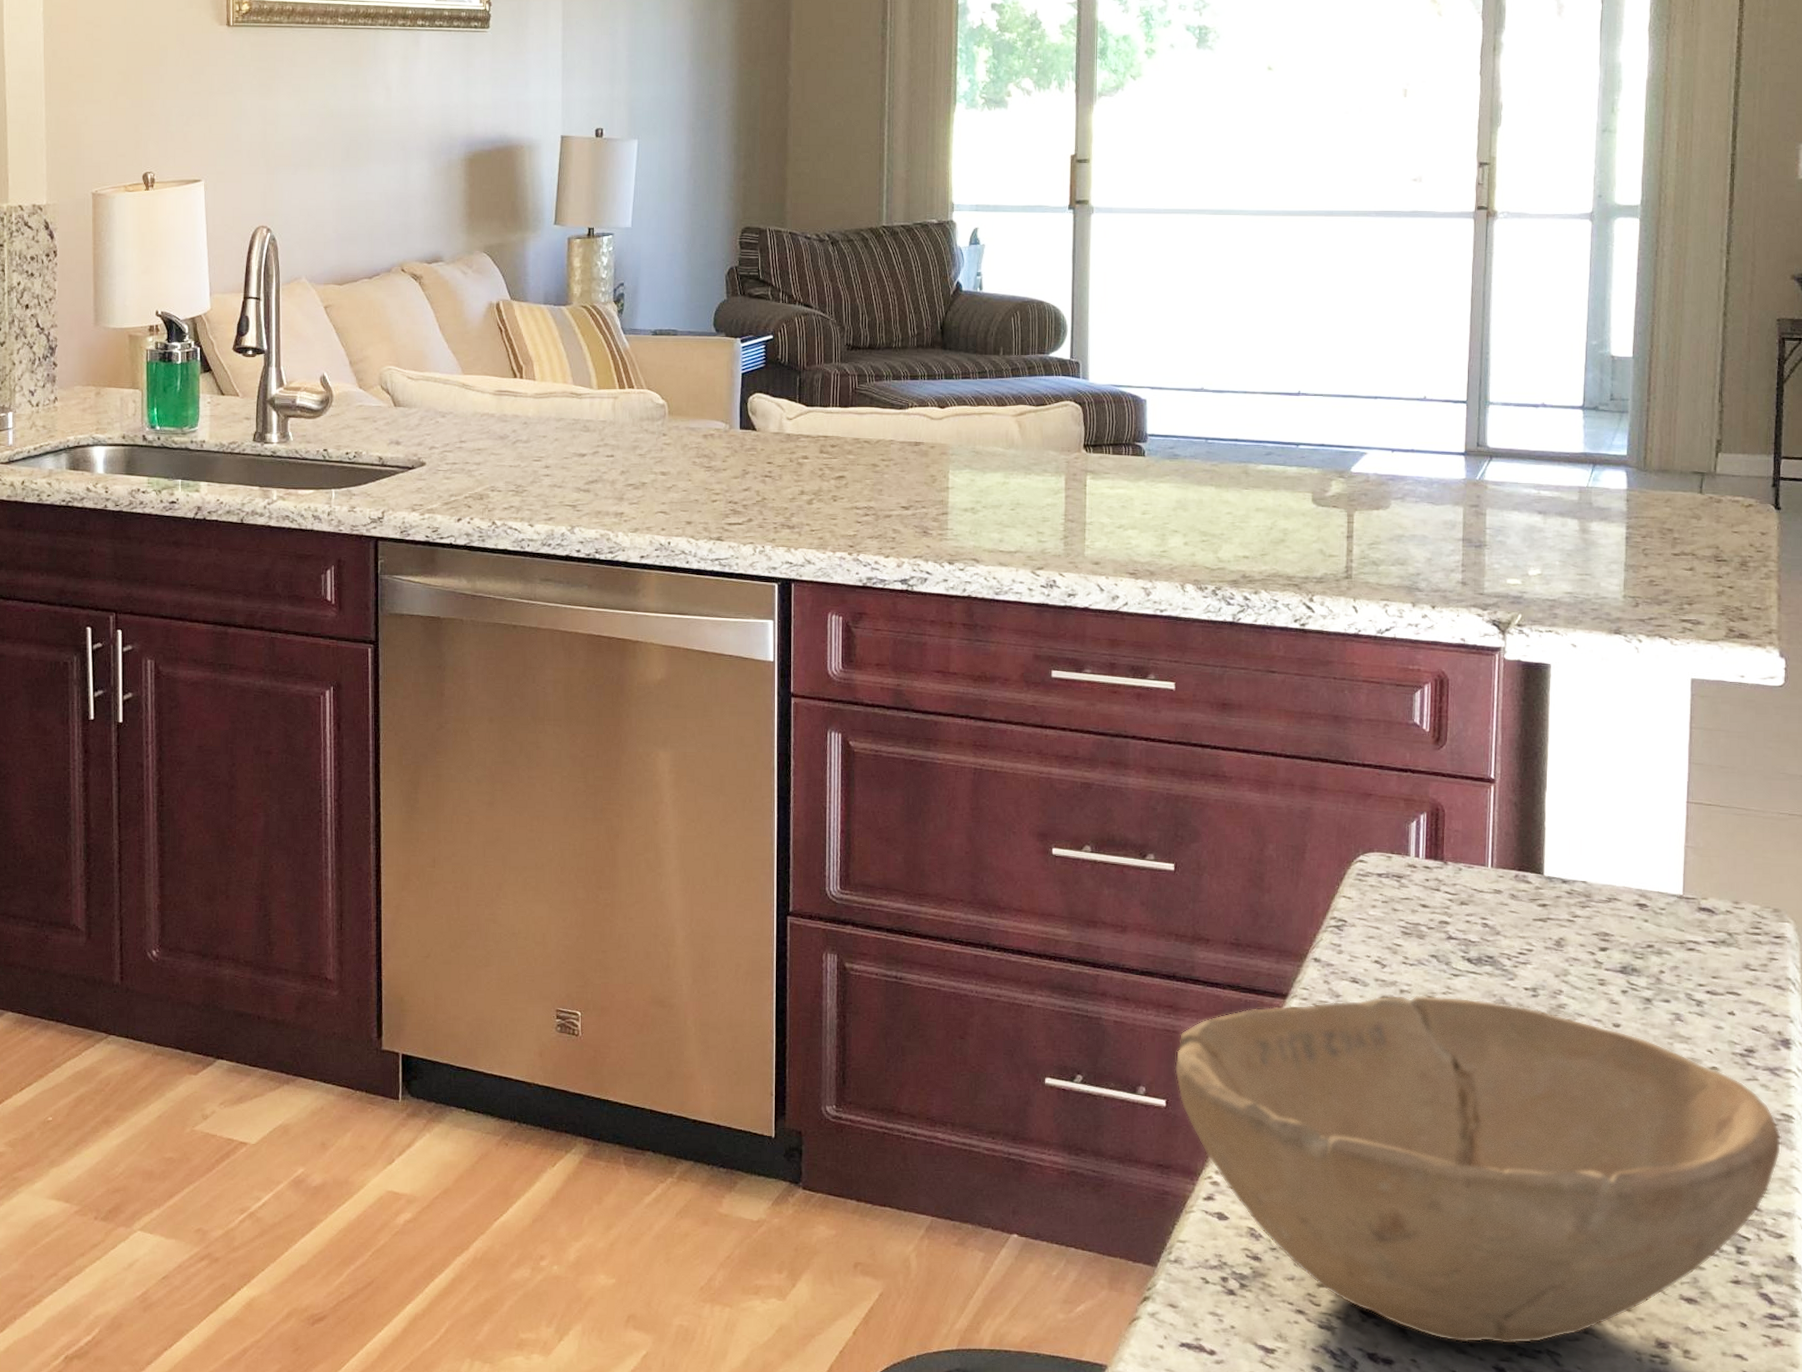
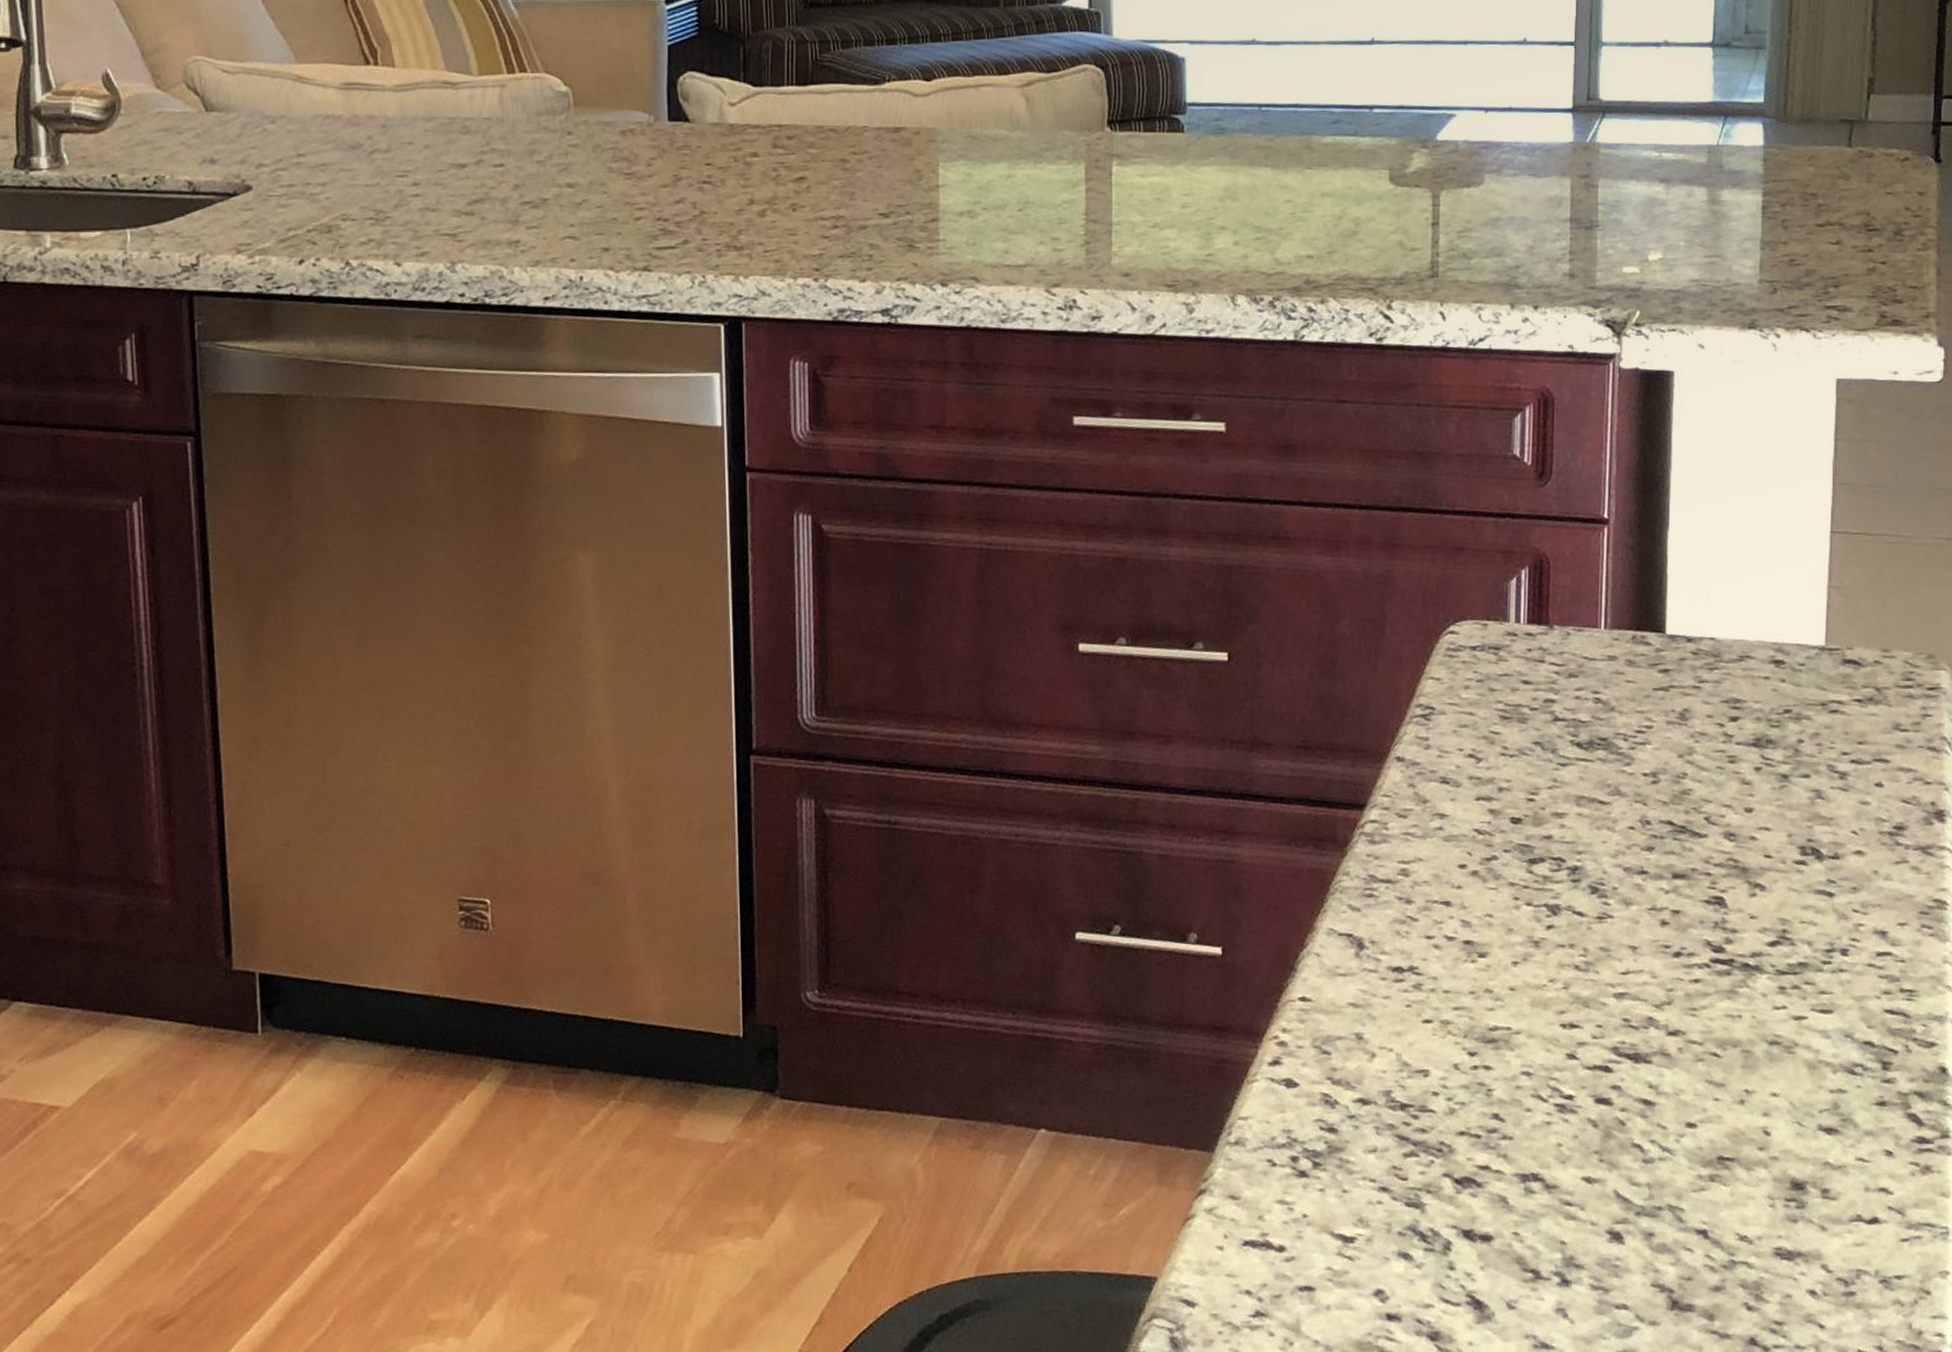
bowl: present [1174,995,1782,1345] -> none [1231,791,1934,1207]

